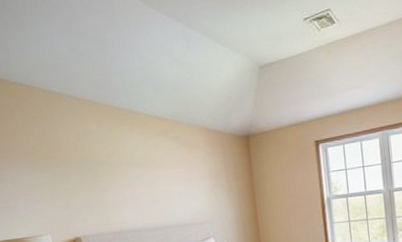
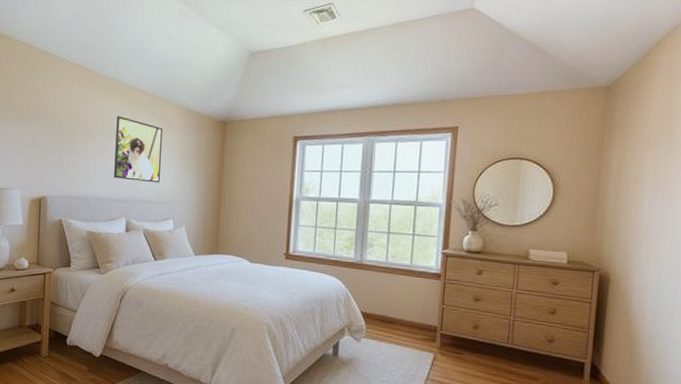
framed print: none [138,145,194,208] -> present [114,116,163,183]

